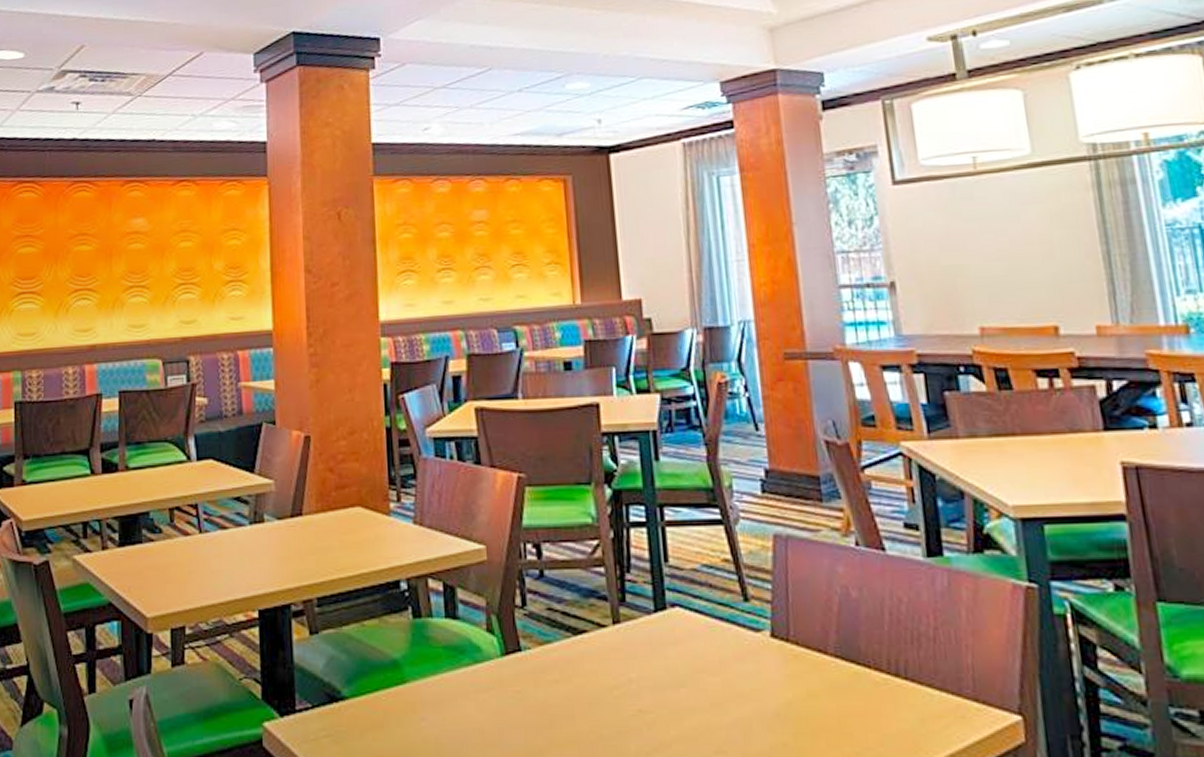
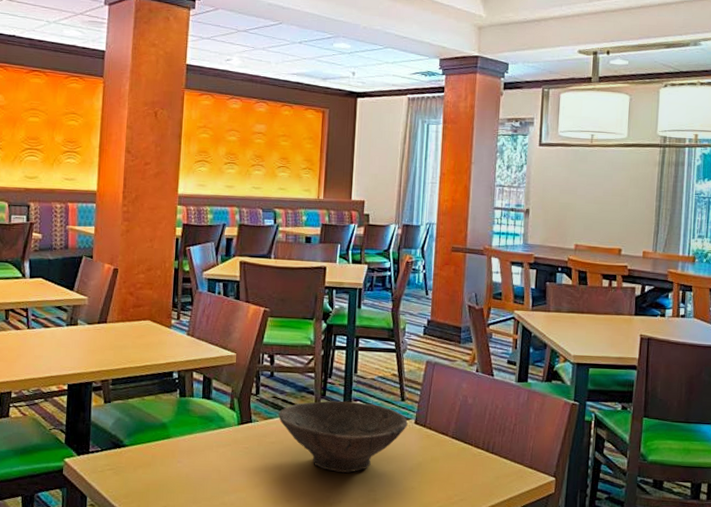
bowl: none [559,607,760,724] -> present [278,401,408,473]

